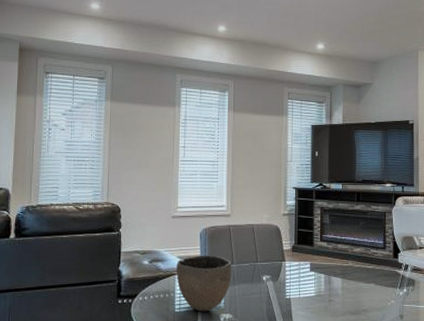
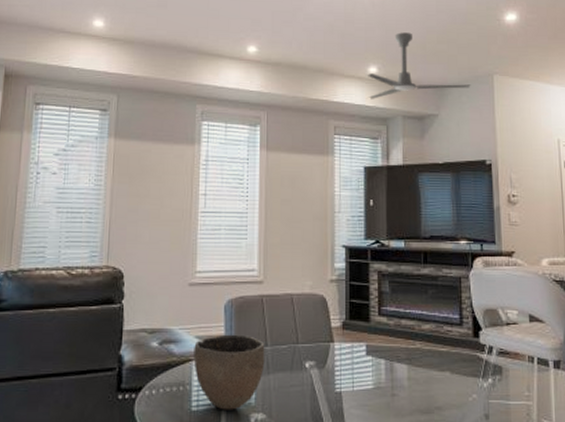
ceiling fan: none [316,15,400,71] -> present [368,32,471,99]

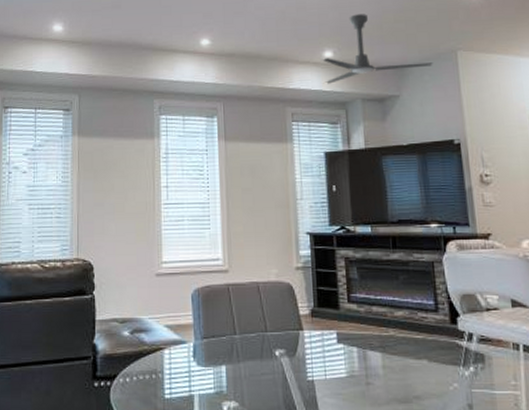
bowl: present [193,334,265,410] -> none [164,323,235,398]

